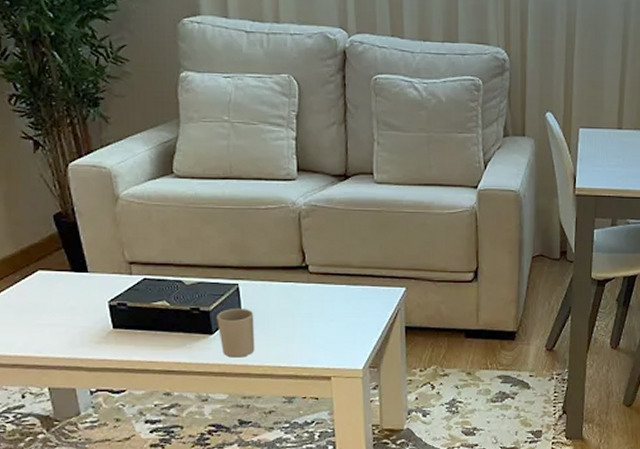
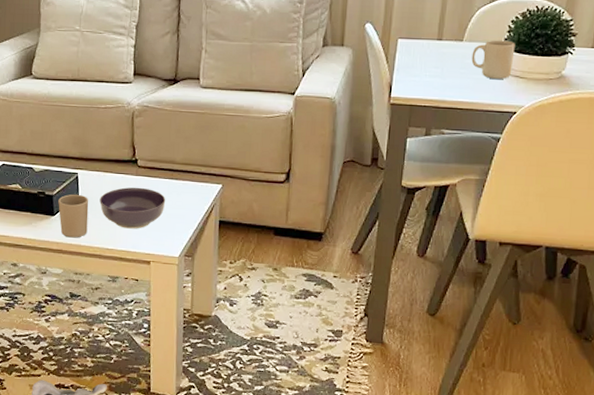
bowl: none [267,296,344,343] -> present [99,187,166,229]

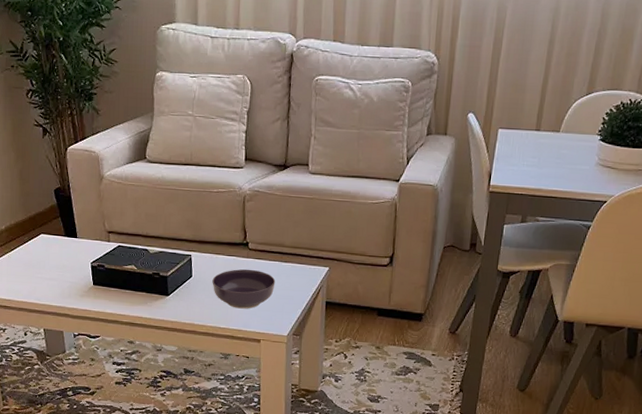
mug: present [58,194,89,238] -> none [172,275,202,317]
cup: present [471,40,515,79] -> none [566,131,609,169]

